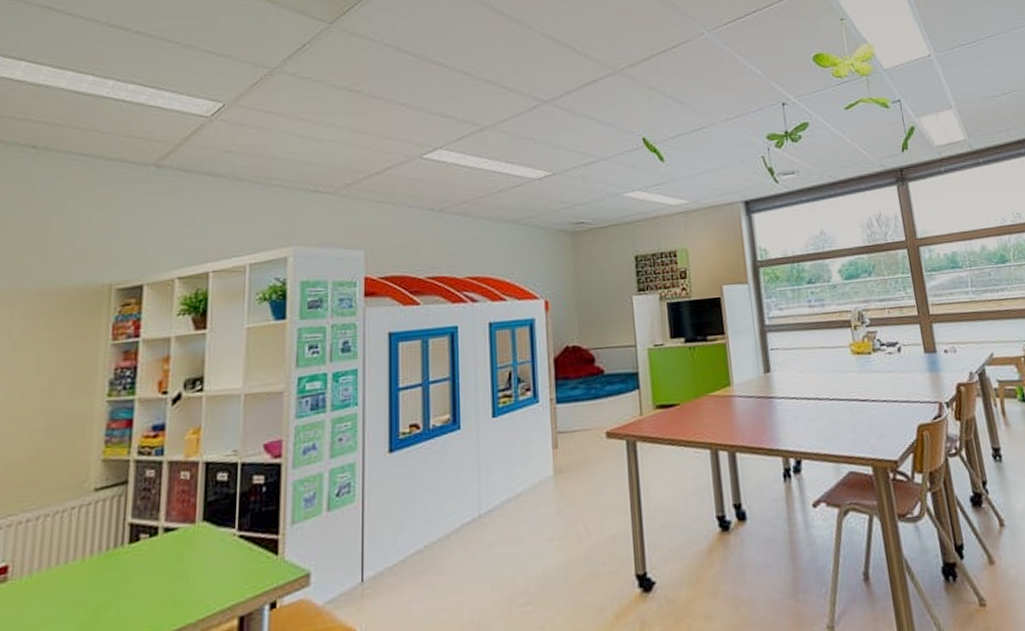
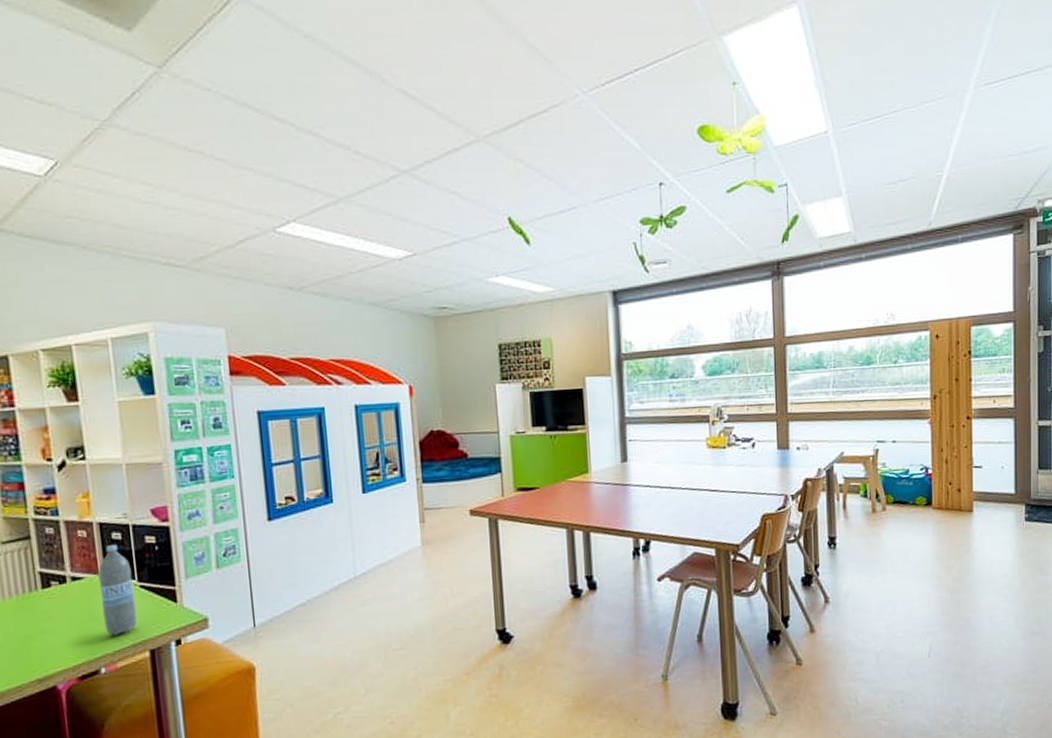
water bottle: none [192,486,233,599] -> present [97,544,137,635]

